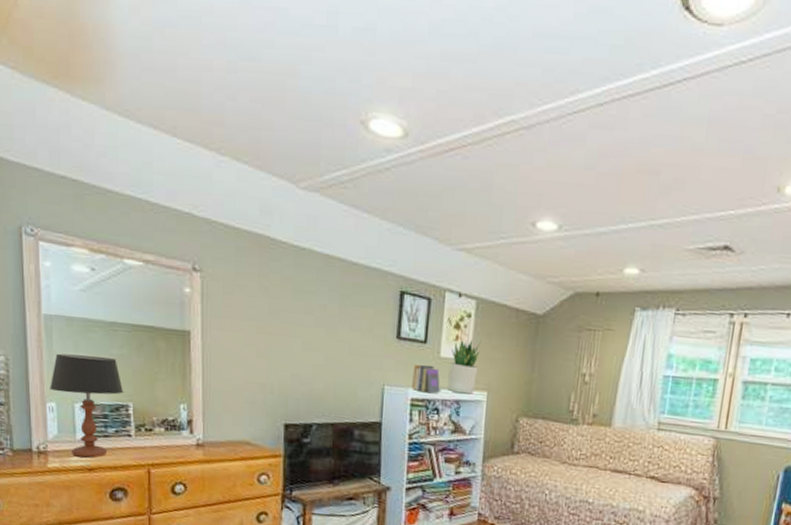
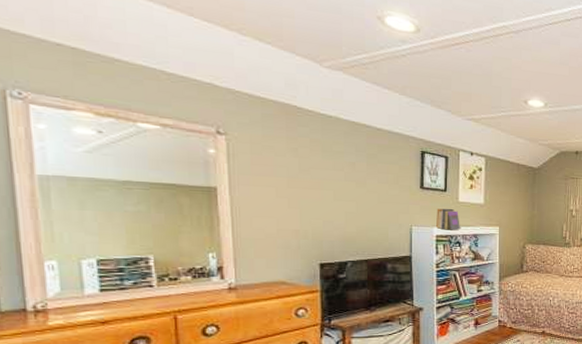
table lamp: present [50,353,123,458] -> none [48,212,141,311]
planter: present [447,338,481,395] -> none [466,186,491,230]

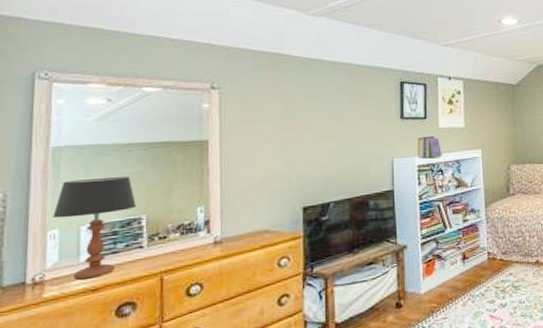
table lamp: none [48,212,141,311] -> present [53,177,136,280]

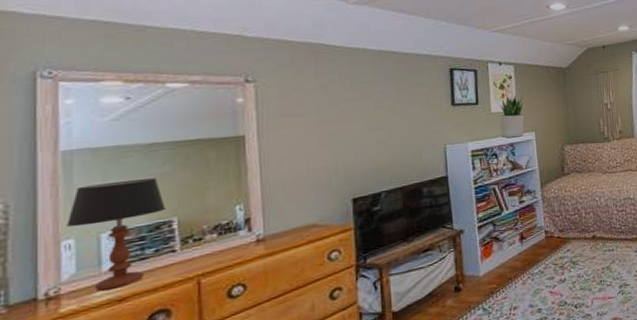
books: present [417,135,442,159] -> none [470,120,495,144]
planter: none [447,109,471,155] -> present [500,94,525,138]

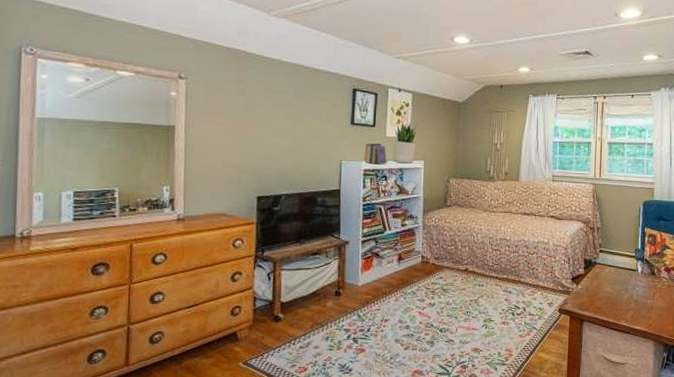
table lamp: present [67,178,165,291] -> none [38,150,110,239]
books: none [470,120,495,144] -> present [364,142,387,165]

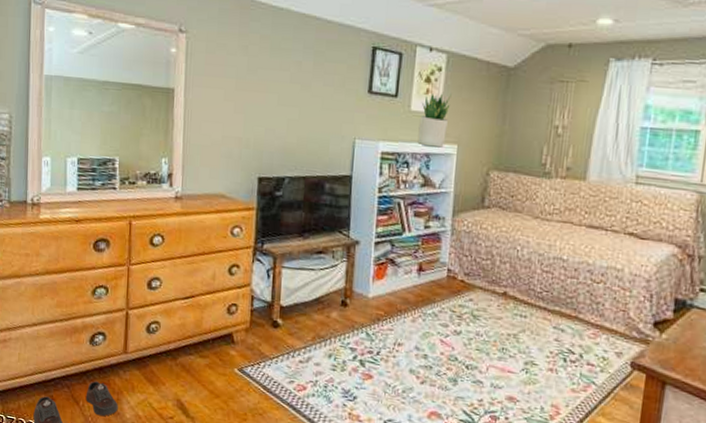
books: present [364,142,387,165] -> none [382,117,411,147]

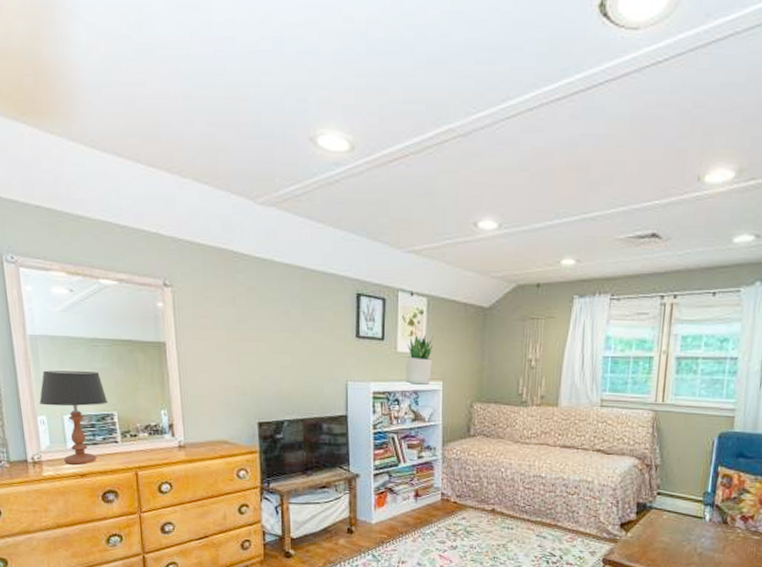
table lamp: none [46,111,111,210] -> present [39,370,108,465]

